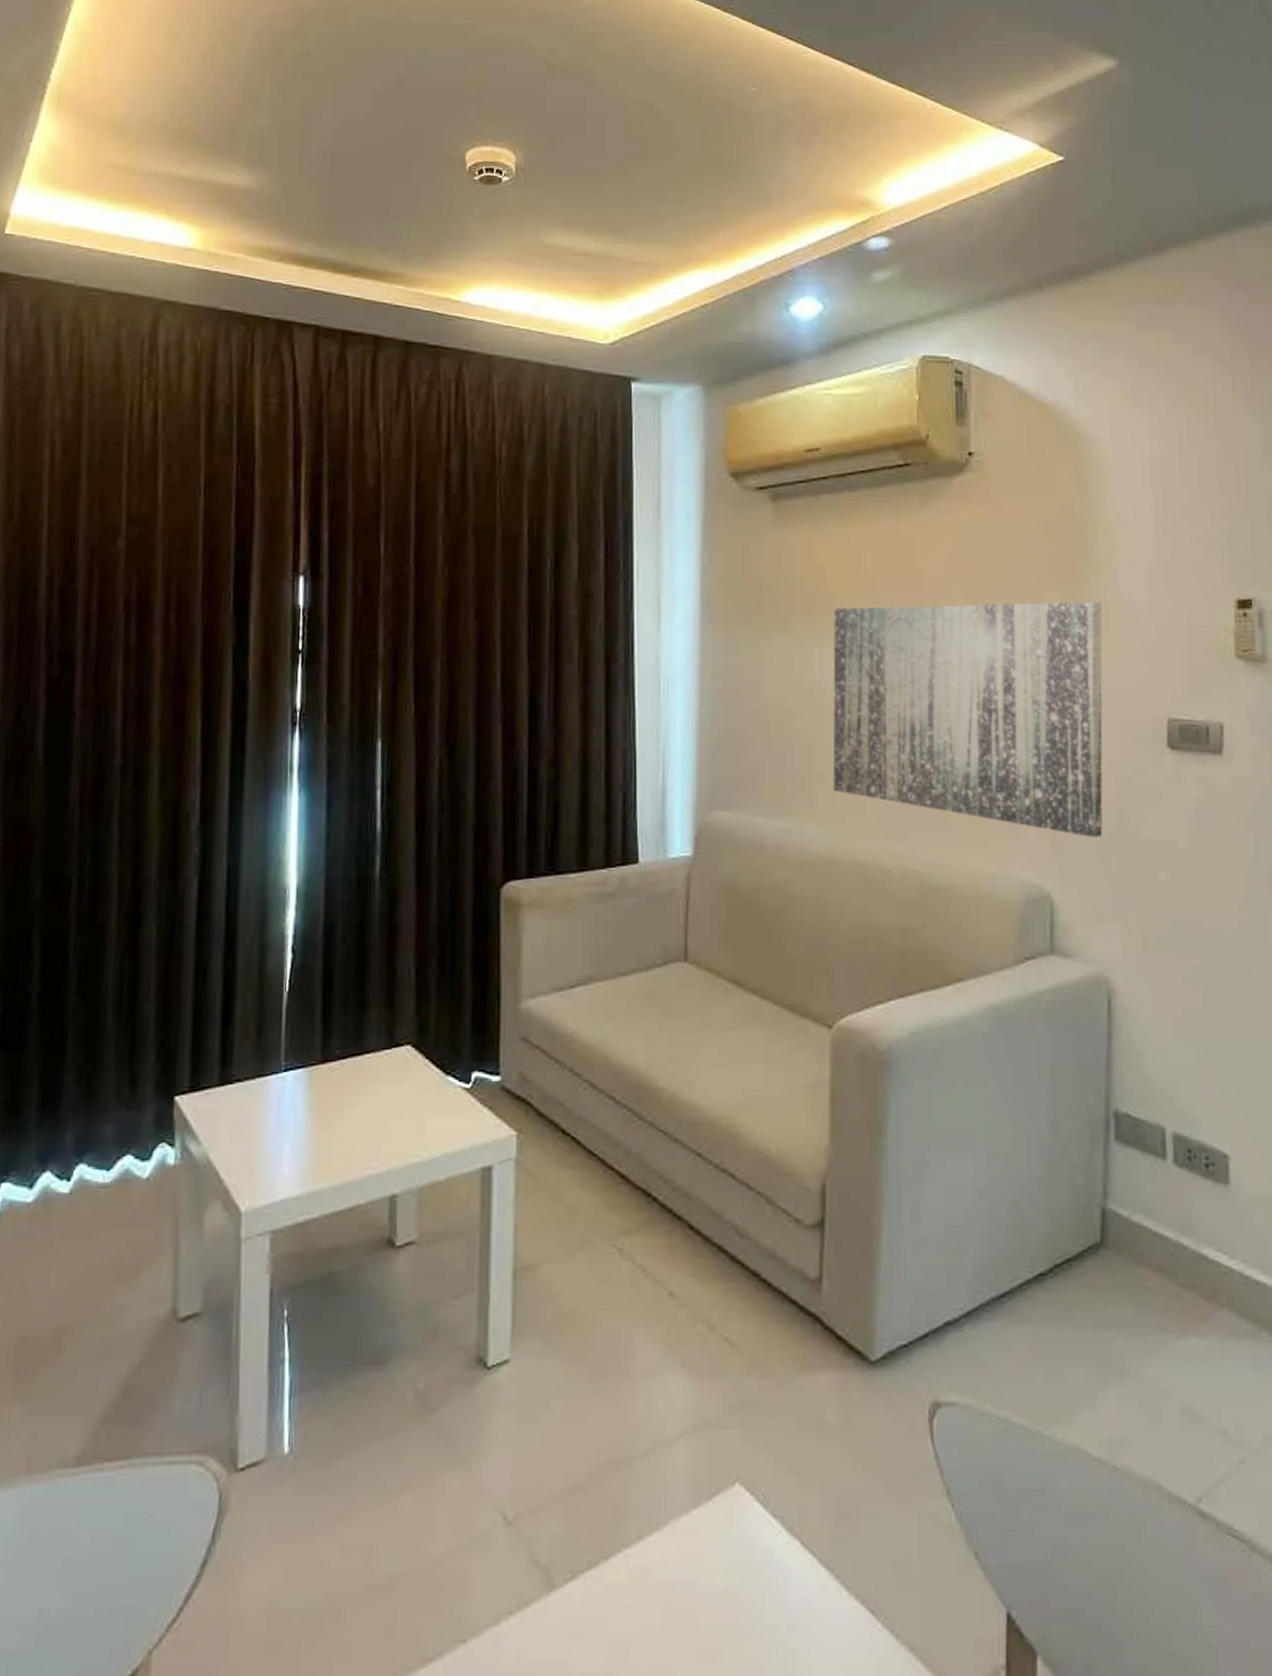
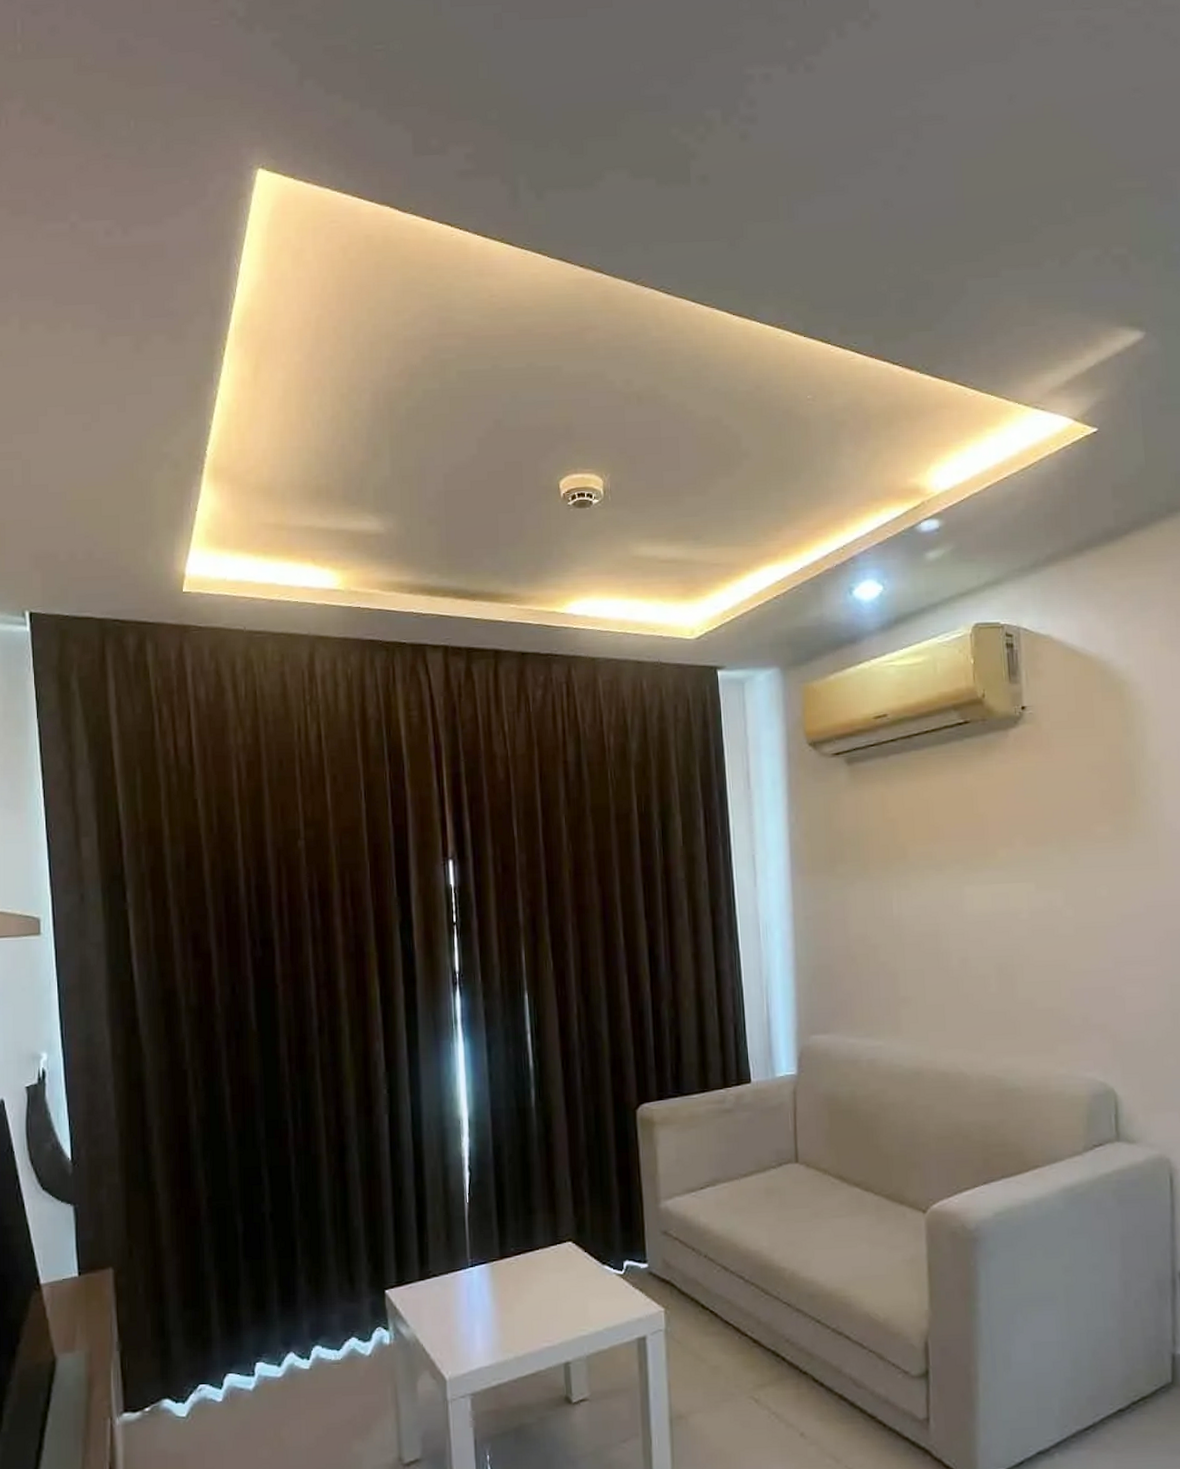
wall art: present [832,601,1103,838] -> none [907,831,1160,1039]

